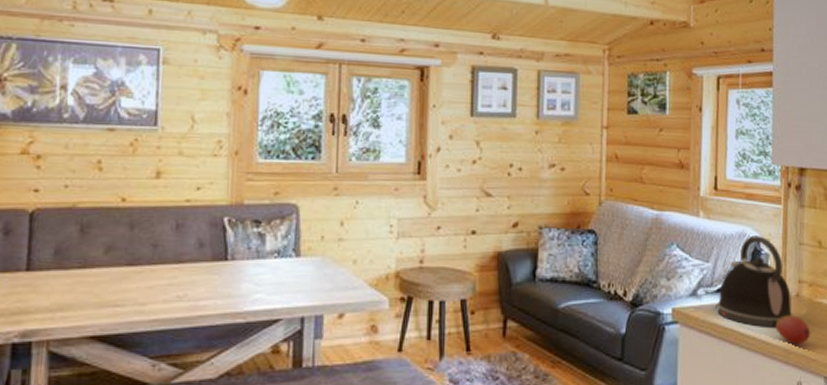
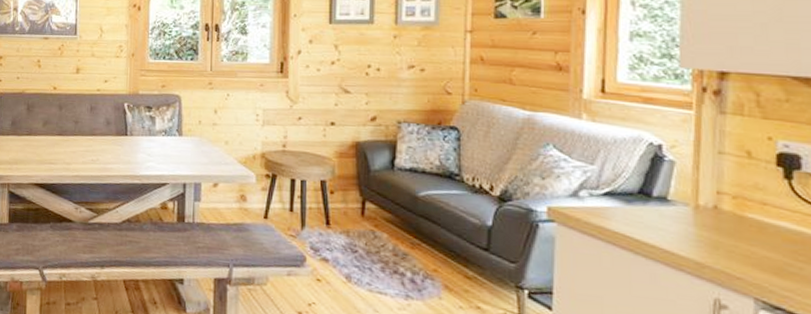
kettle: present [717,235,793,327] -> none [604,141,709,238]
fruit: present [775,315,811,345] -> none [683,226,735,260]

